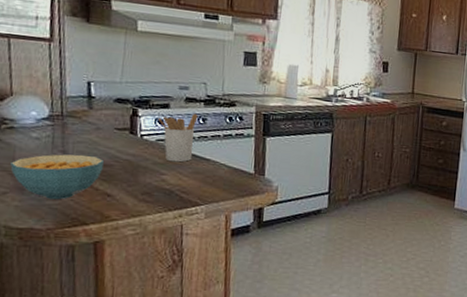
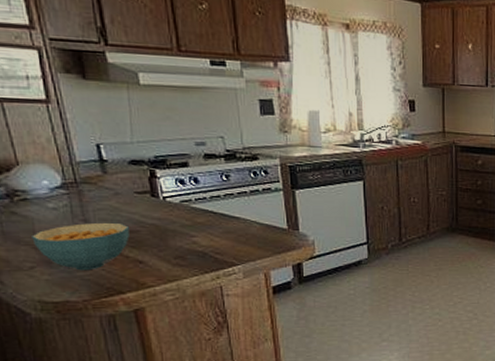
utensil holder: present [158,113,198,162] -> none [178,170,221,223]

